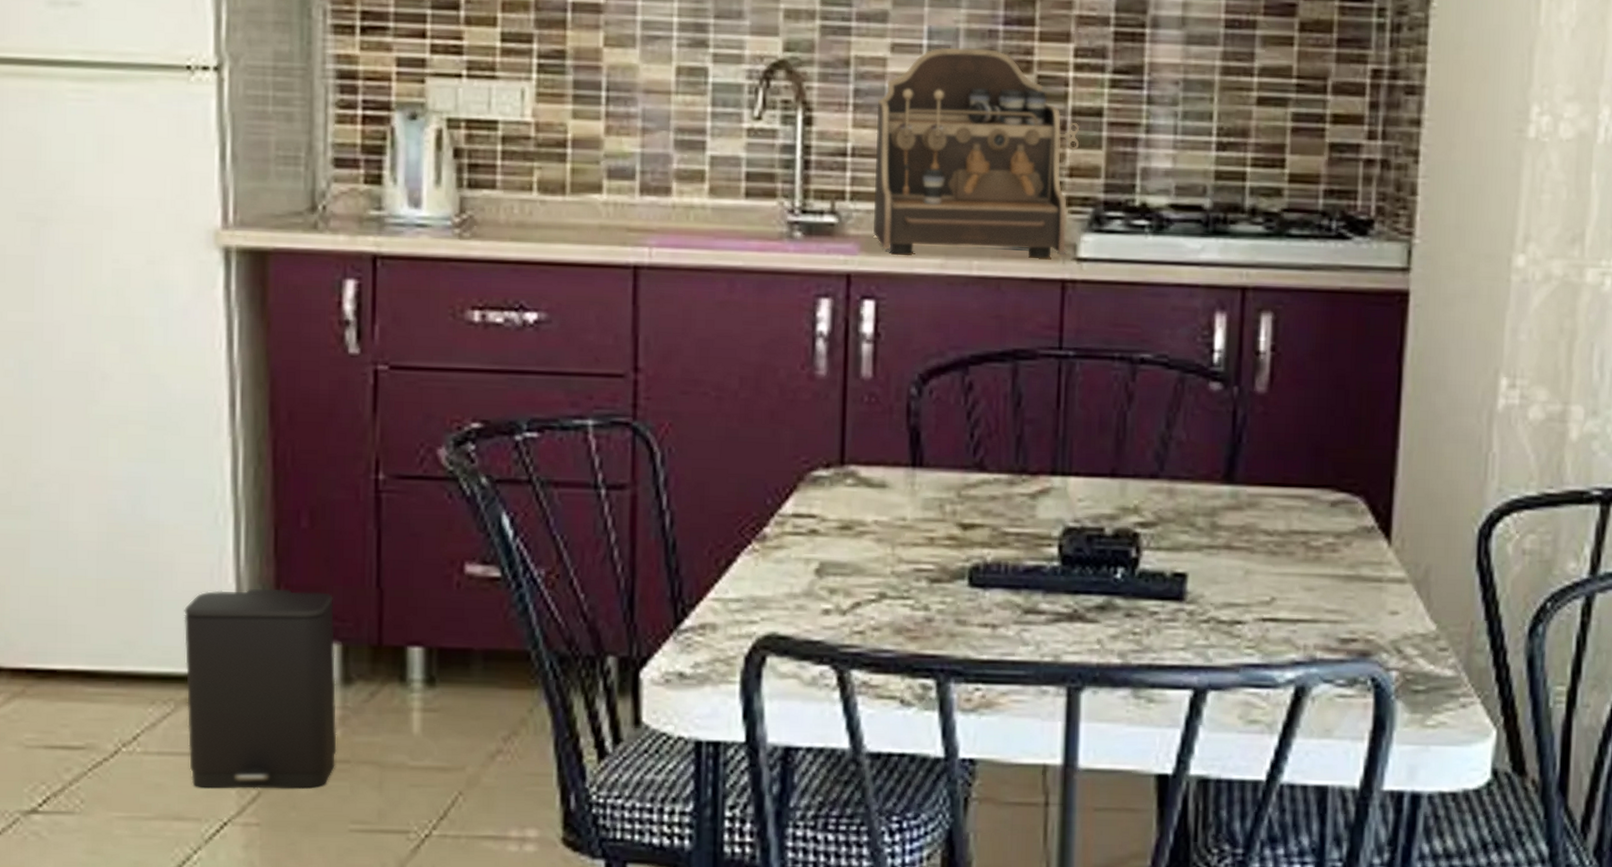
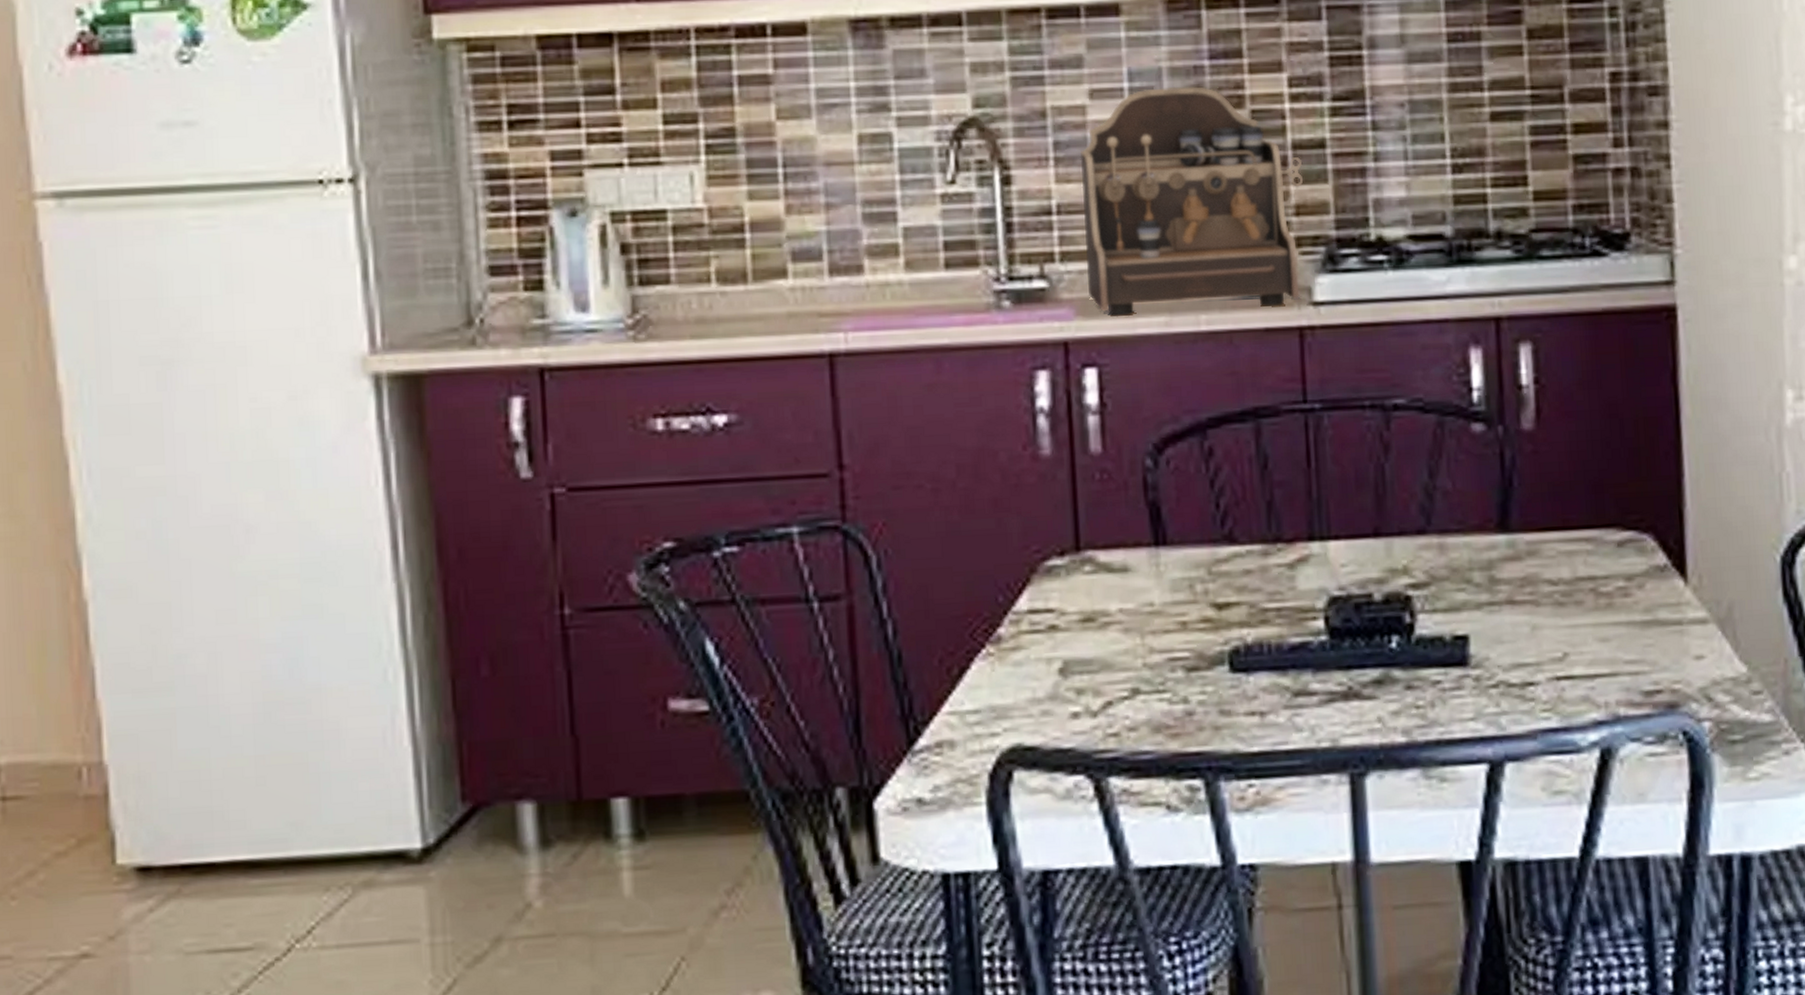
pedal bin: present [184,588,337,789] -> none [355,746,540,981]

